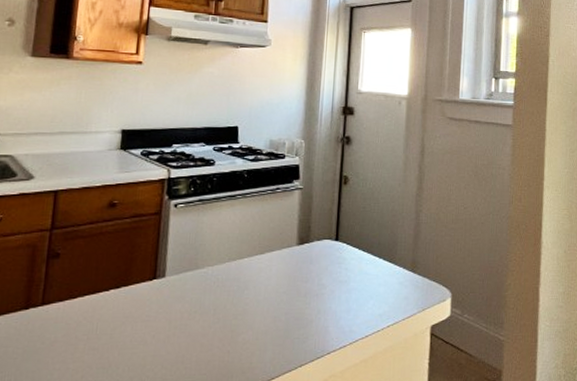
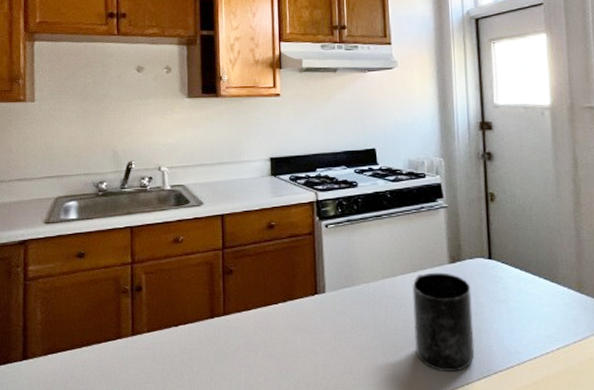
mug: none [253,254,316,355] -> present [412,272,475,372]

